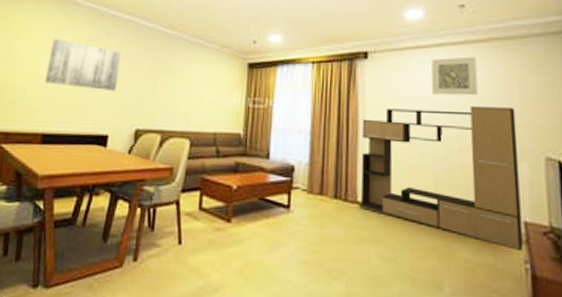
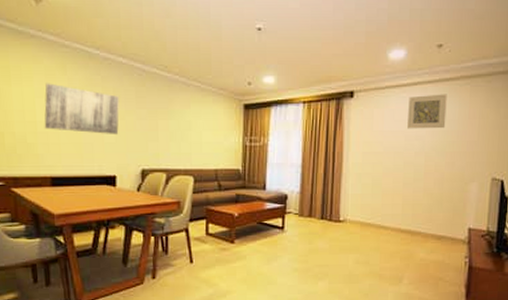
media console: present [357,106,524,252] -> none [340,138,474,250]

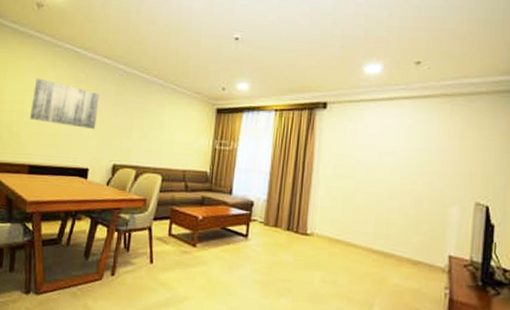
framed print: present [407,94,447,129] -> none [382,110,426,146]

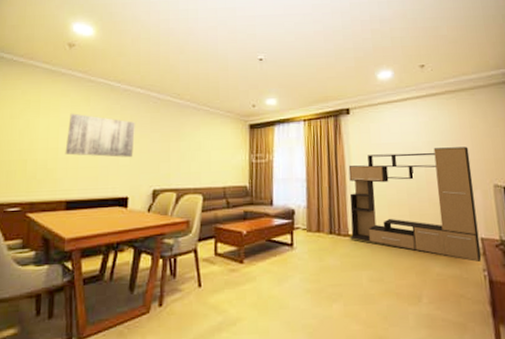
media console: none [306,155,454,280] -> present [348,147,482,263]

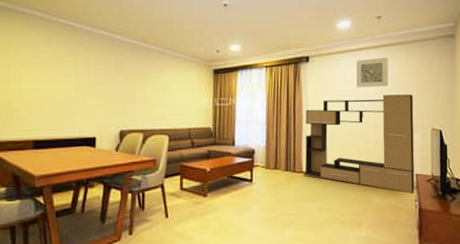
wall art: present [65,113,135,157] -> none [28,54,100,99]
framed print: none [401,107,440,141] -> present [356,57,389,88]

